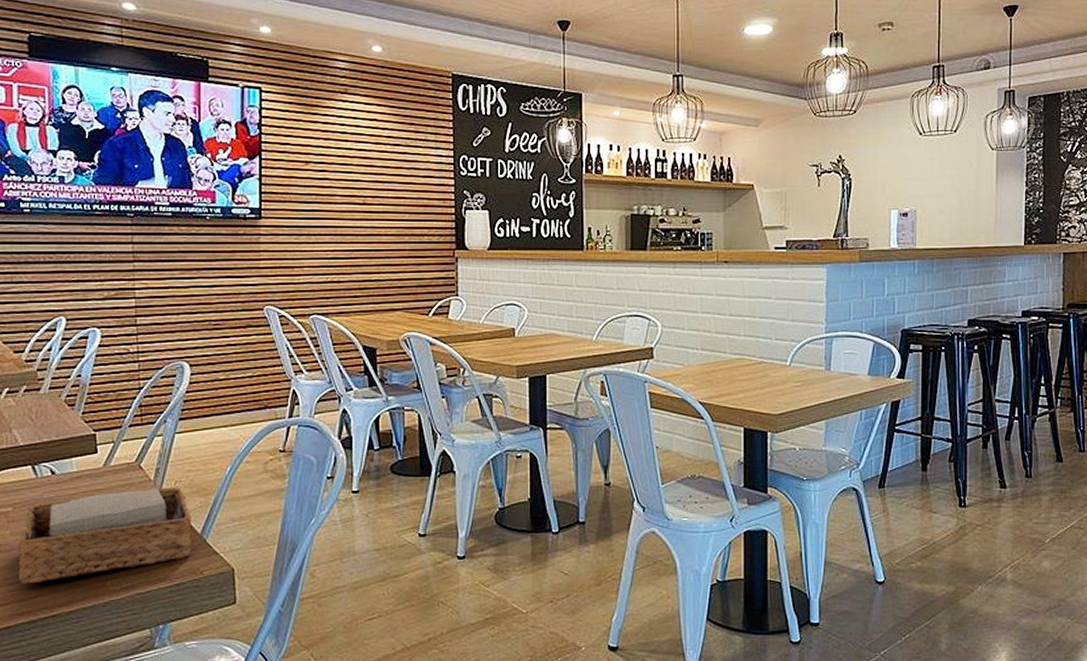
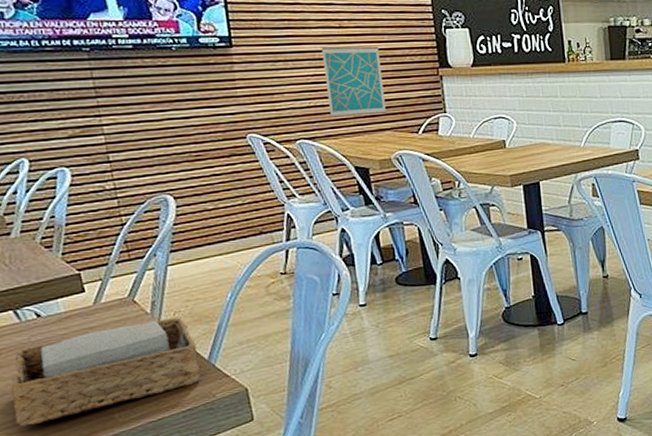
wall art: none [343,223,400,294] -> present [321,46,387,118]

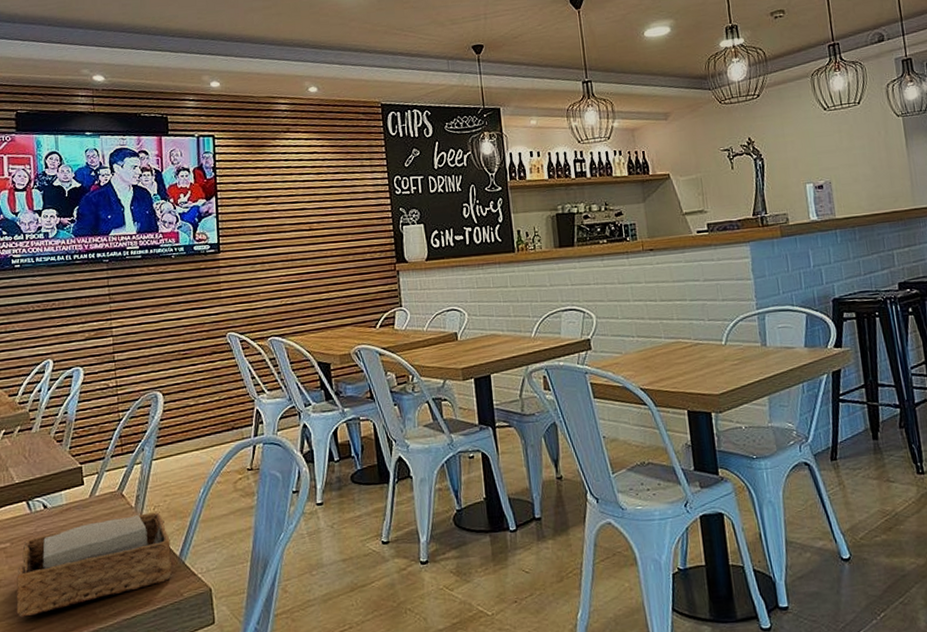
wall art: present [321,46,387,118] -> none [293,245,349,315]

